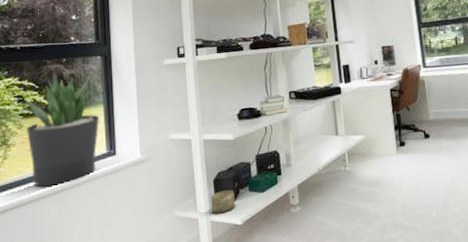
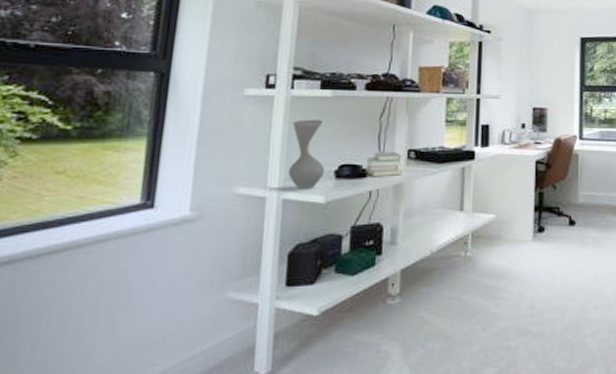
planter: present [26,72,100,187] -> none [19,85,139,243]
decorative vase: none [201,76,230,131] -> present [287,119,324,190]
decorative box: present [211,190,236,215] -> none [279,269,315,300]

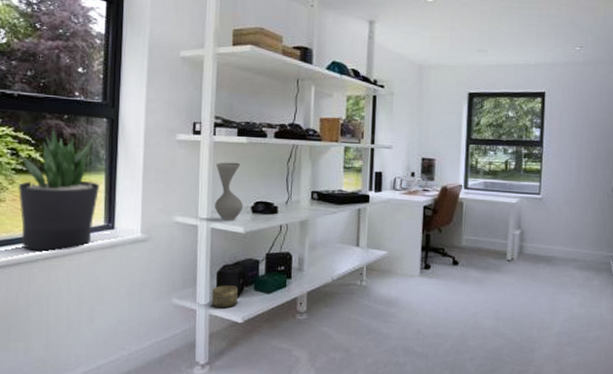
planter: none [19,85,139,243] -> present [19,128,100,252]
decorative box: none [279,269,315,300] -> present [212,285,239,309]
books: present [366,151,403,177] -> none [277,192,307,214]

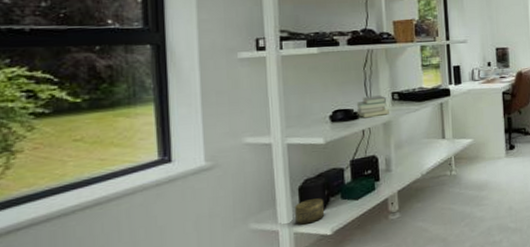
planter: present [19,128,100,252] -> none [40,62,150,202]
decorative vase: present [214,162,243,221] -> none [286,74,320,135]
books: none [277,192,307,214] -> present [356,95,389,118]

